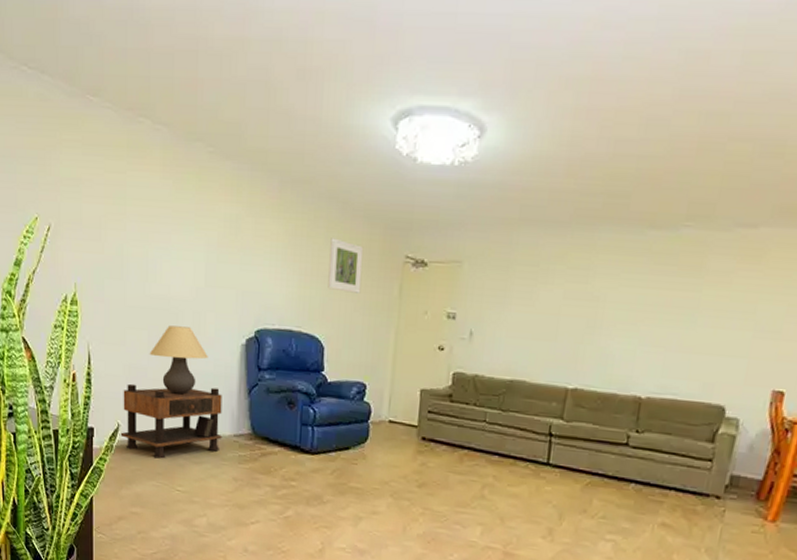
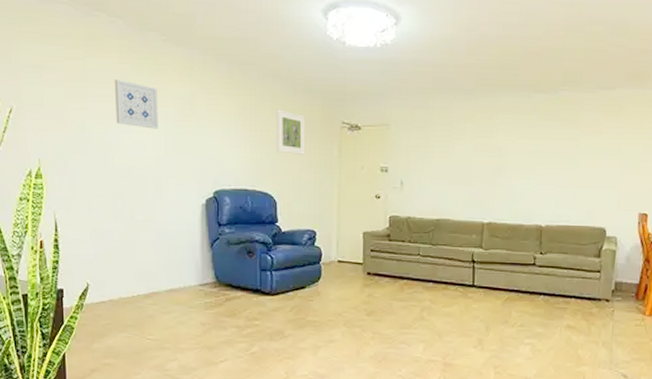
nightstand: present [120,383,222,459] -> none [90,244,189,312]
table lamp: present [149,325,208,395] -> none [114,192,171,252]
wall art: none [156,197,201,256] -> present [115,80,158,129]

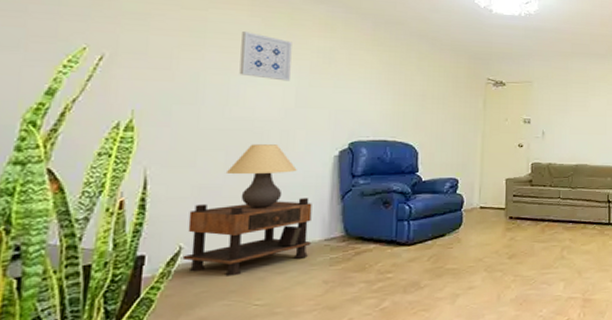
nightstand: none [90,244,189,312] -> present [182,198,312,276]
table lamp: none [114,192,171,252] -> present [225,144,297,208]
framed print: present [276,109,306,155] -> none [420,66,452,108]

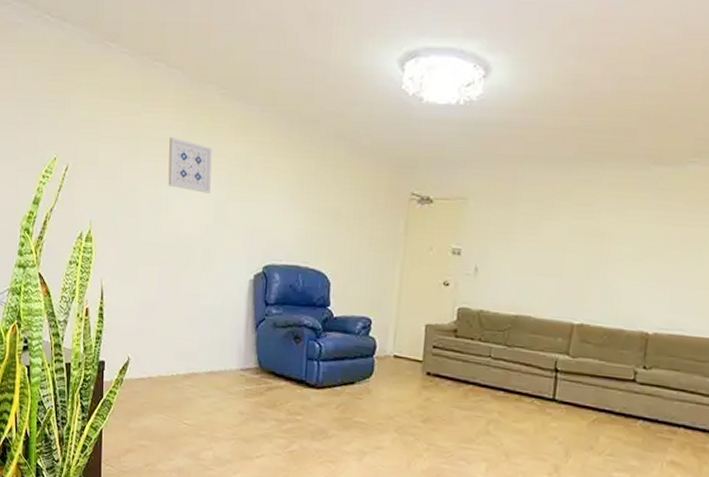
nightstand: present [182,198,312,276] -> none [130,318,230,393]
table lamp: present [225,144,297,208] -> none [159,261,217,329]

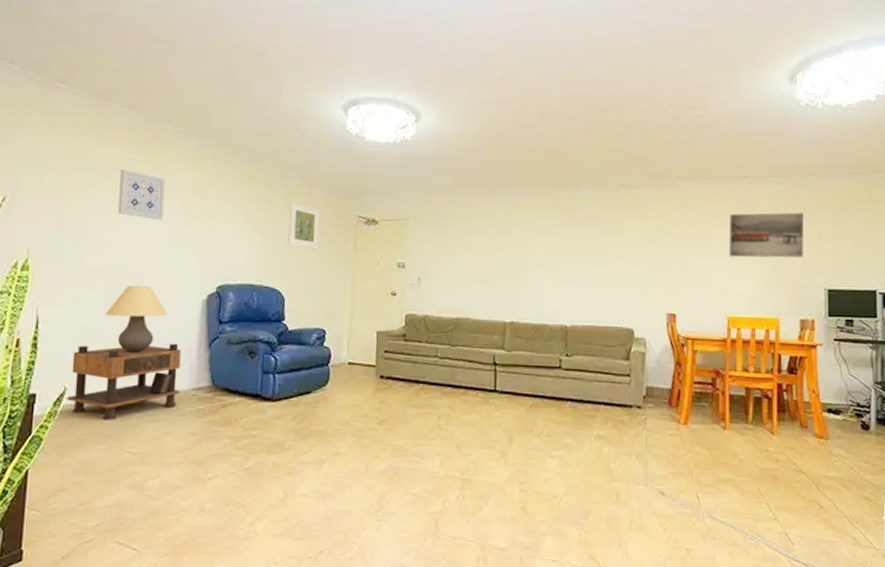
nightstand: none [130,318,230,393] -> present [66,343,181,420]
table lamp: none [159,261,217,329] -> present [104,286,168,352]
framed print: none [334,176,370,230] -> present [288,202,321,249]

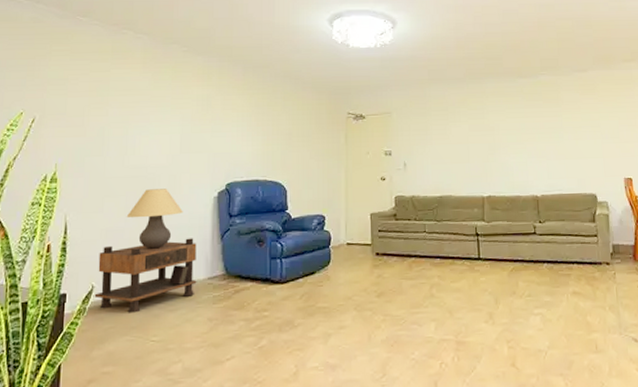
wall art: present [118,169,165,220] -> none [135,87,176,129]
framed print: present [288,202,321,249] -> none [287,105,314,145]

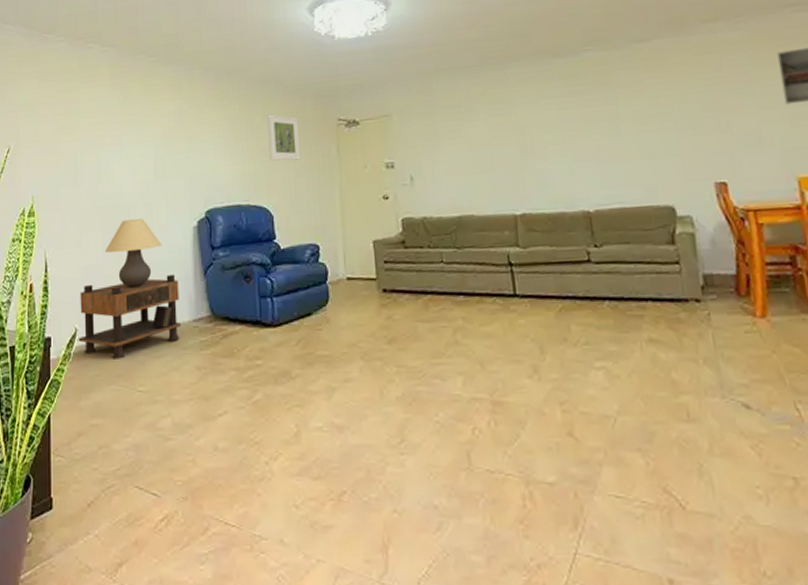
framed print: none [287,105,314,145] -> present [267,114,301,161]

